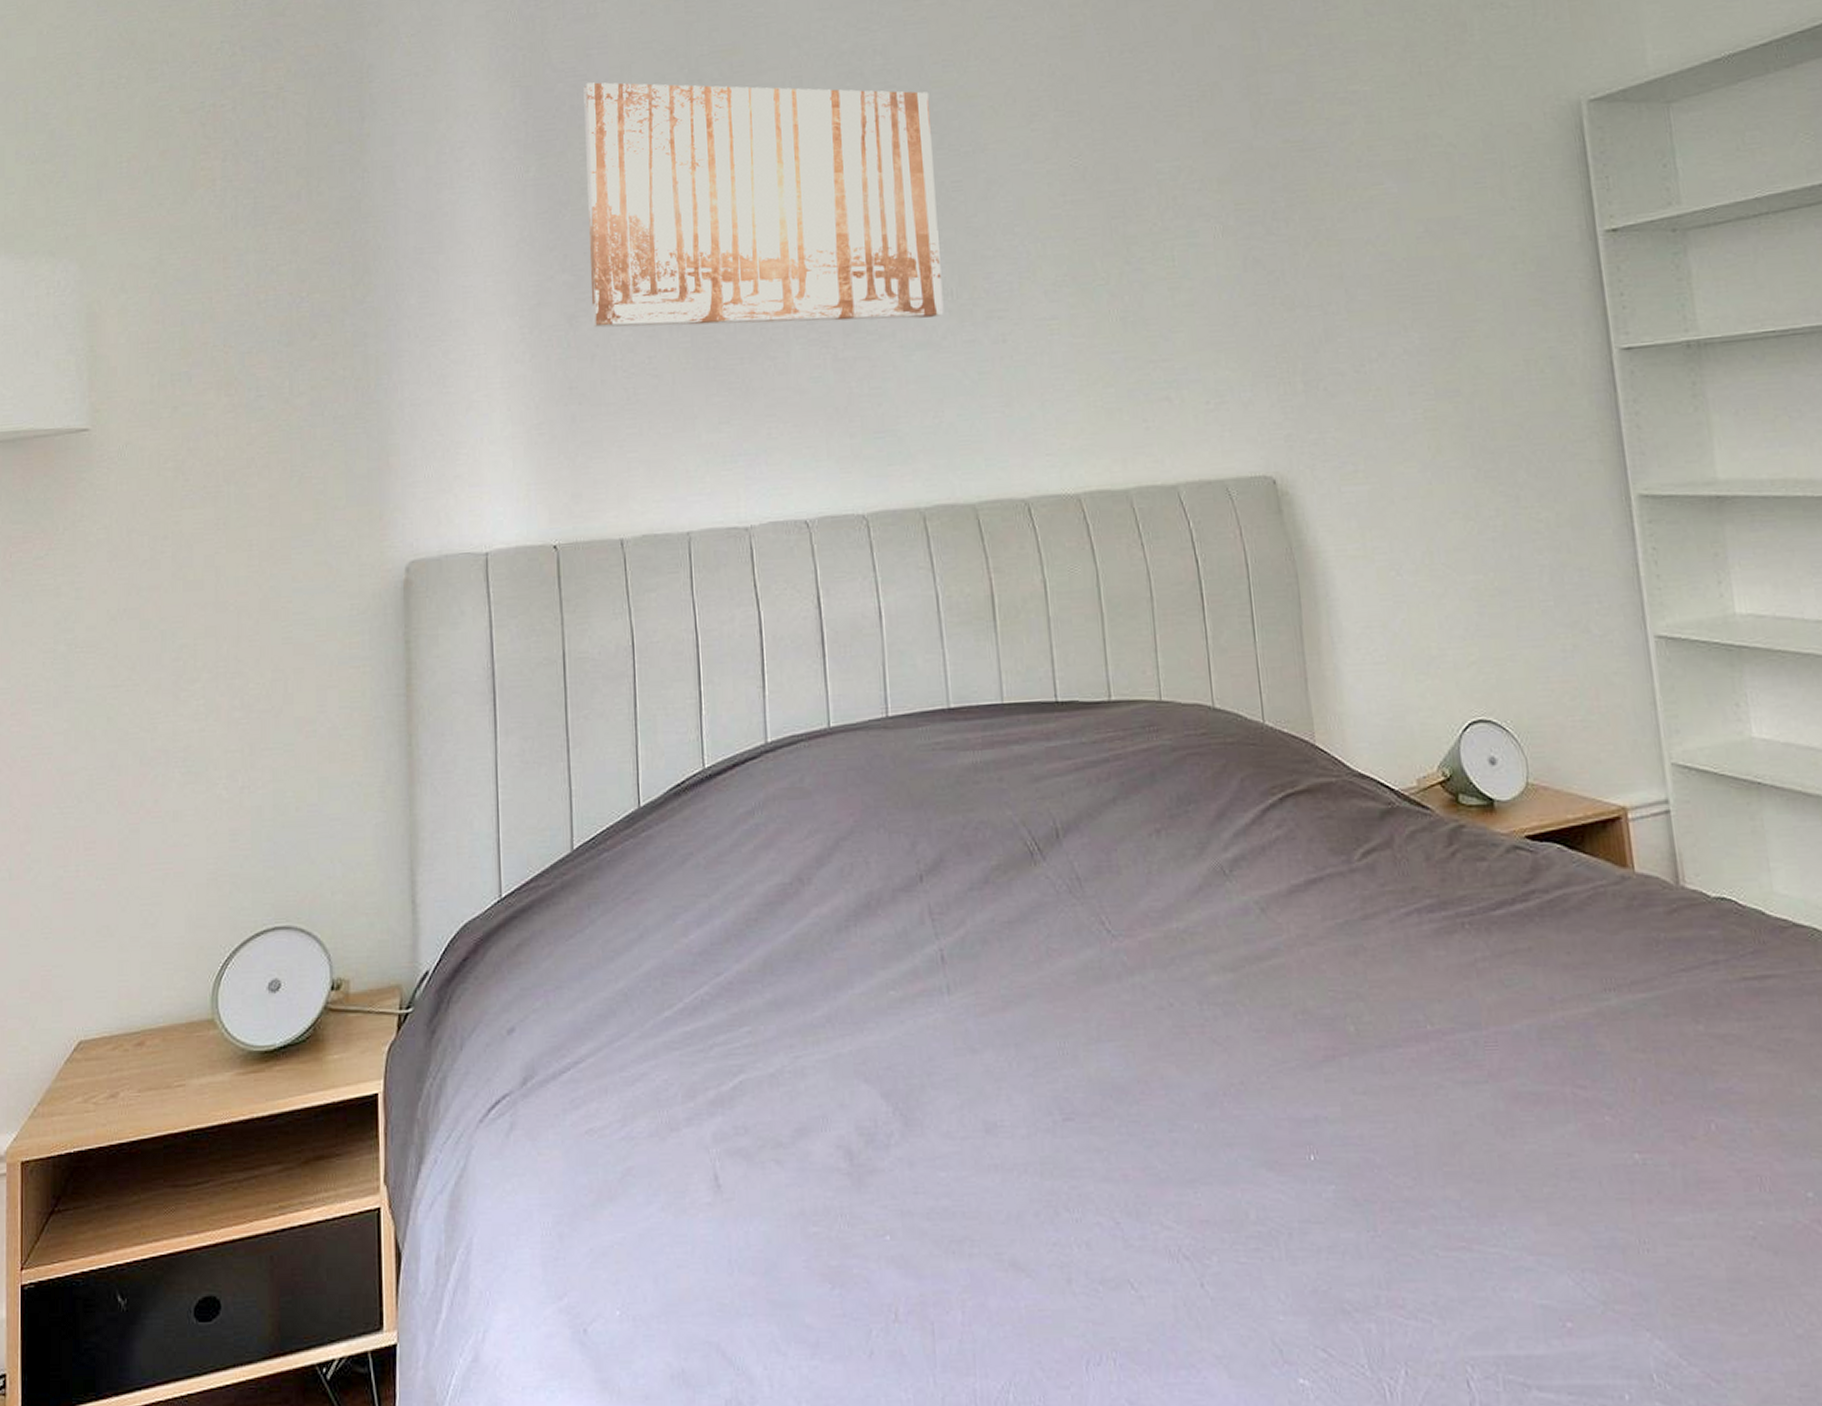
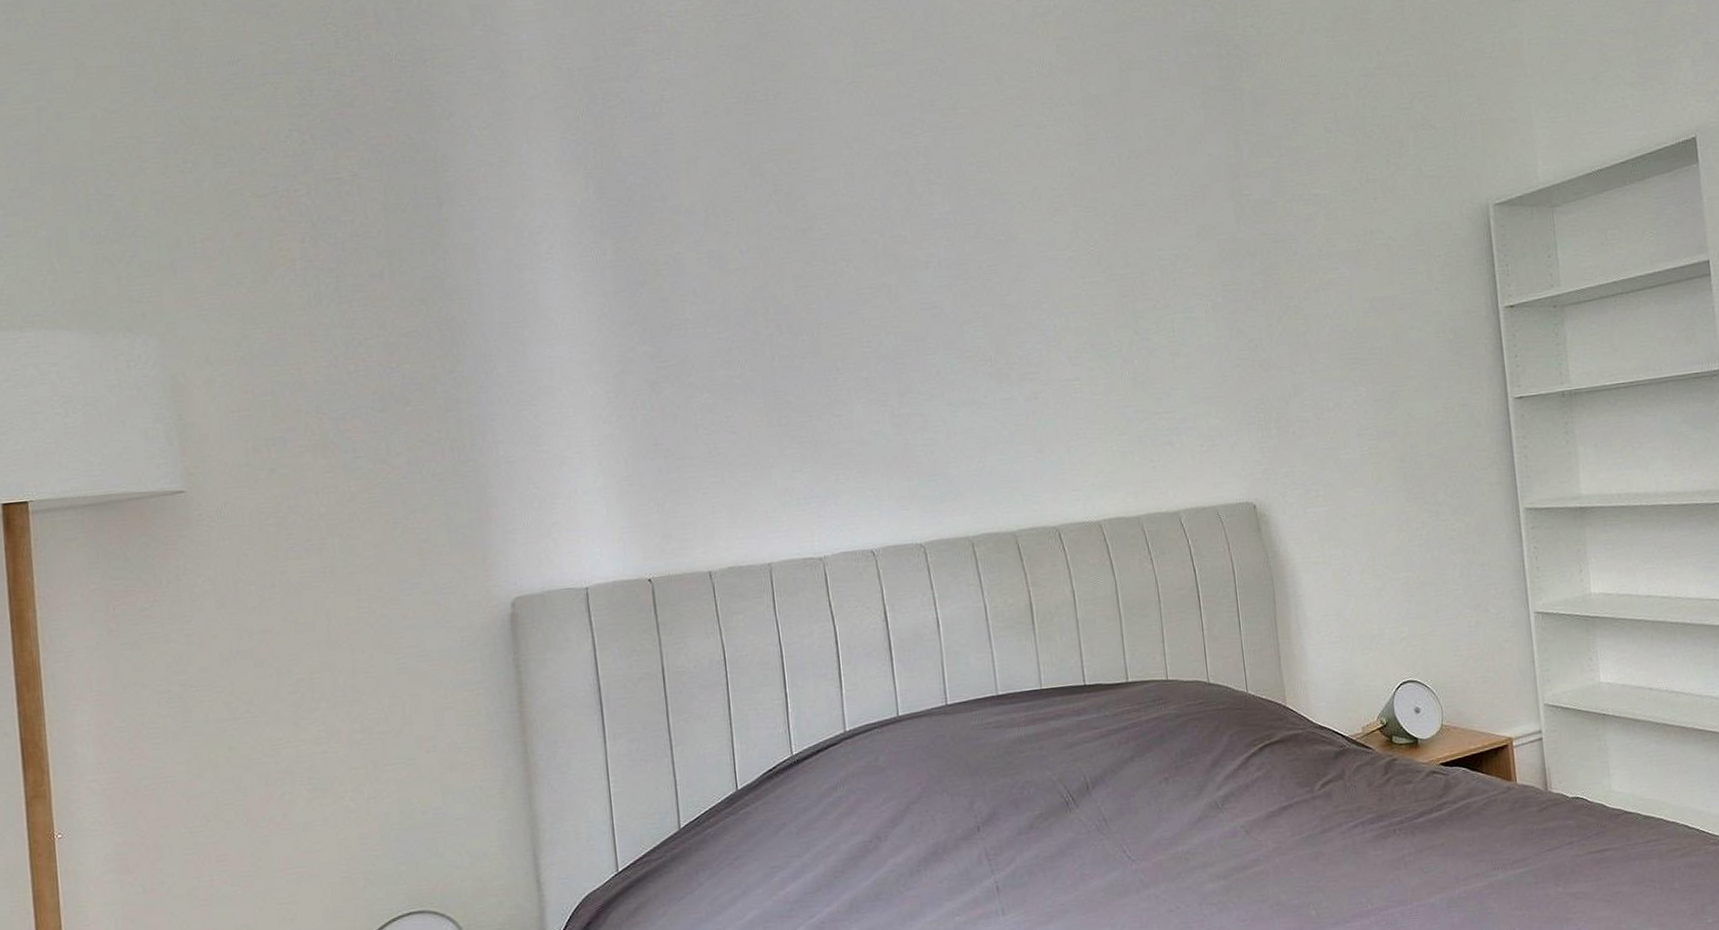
wall art: present [583,82,944,328] -> none [653,175,985,392]

